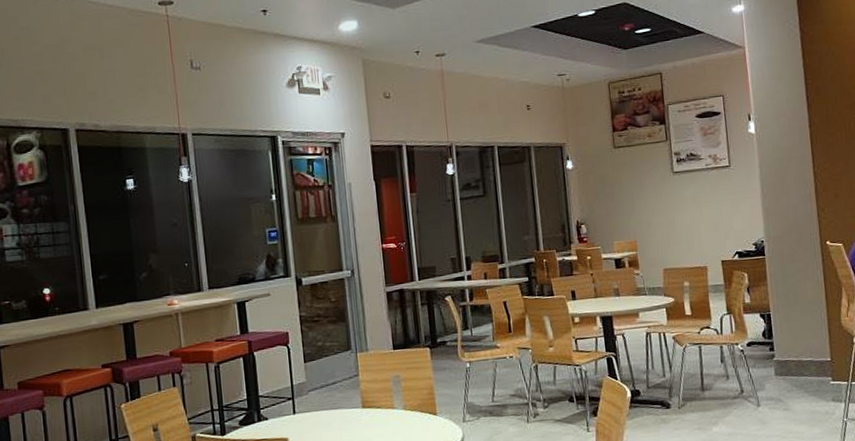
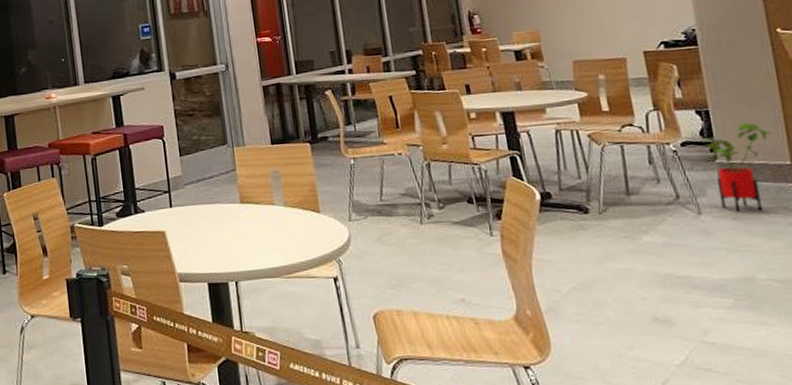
house plant: none [764,324,818,403] -> present [702,122,772,212]

